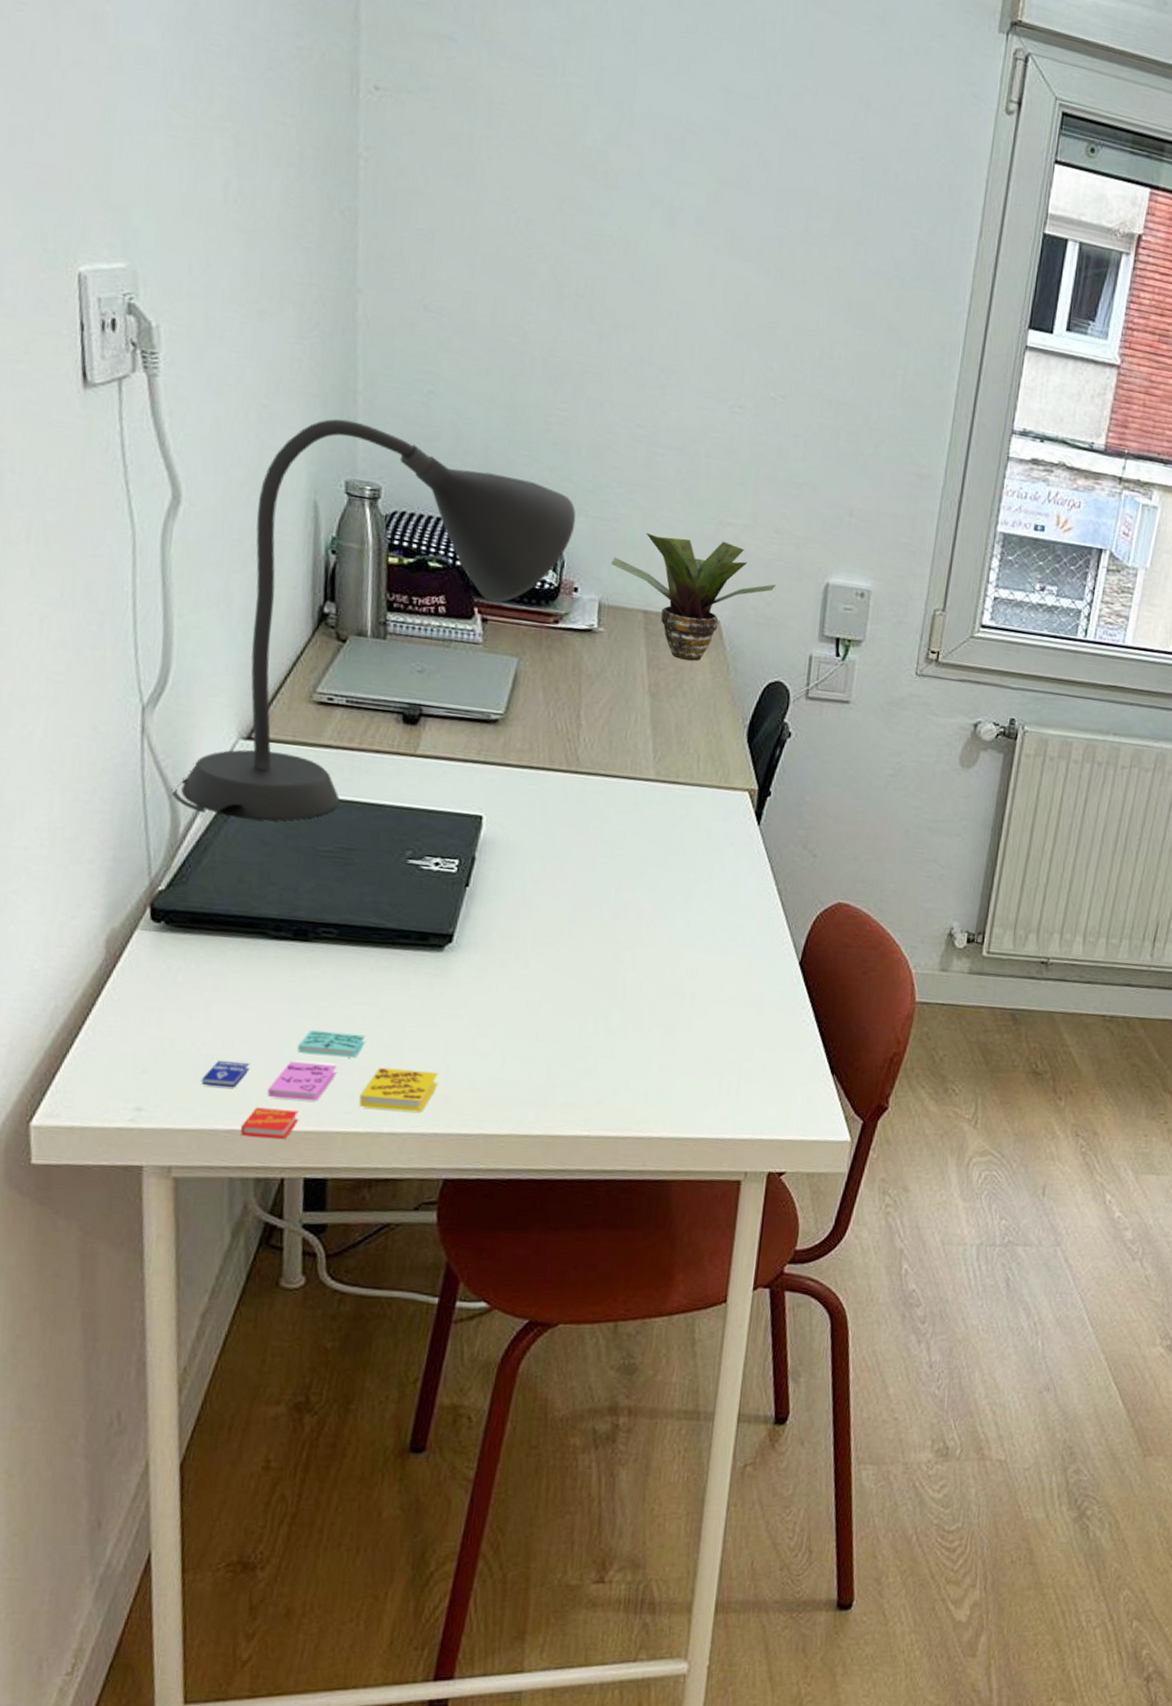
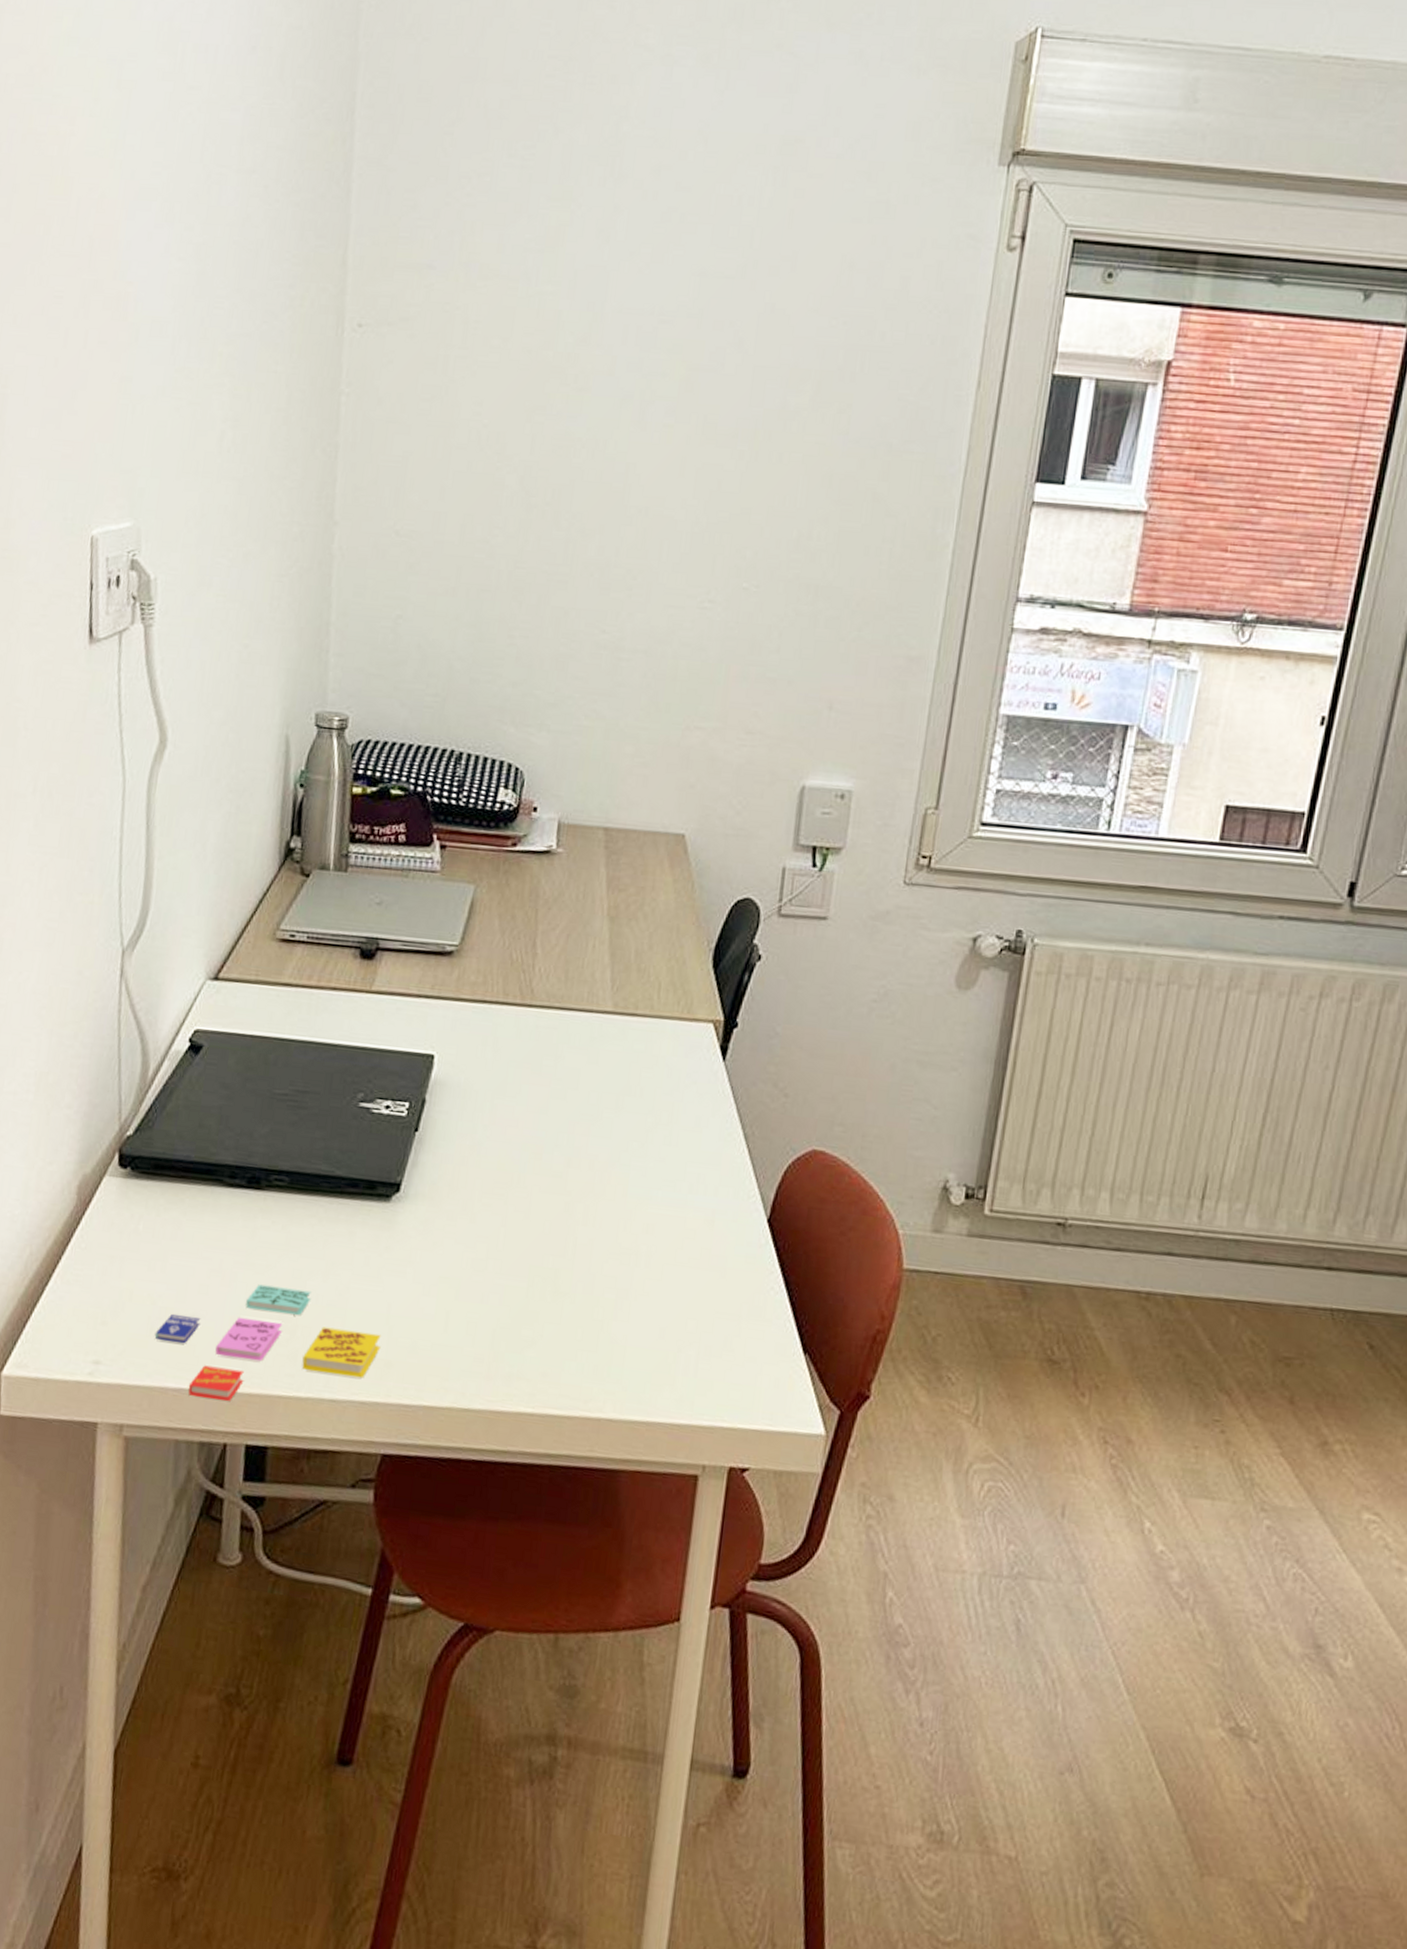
desk lamp: present [171,419,576,821] -> none [143,652,538,1063]
potted plant: present [611,532,777,661] -> none [571,743,747,880]

